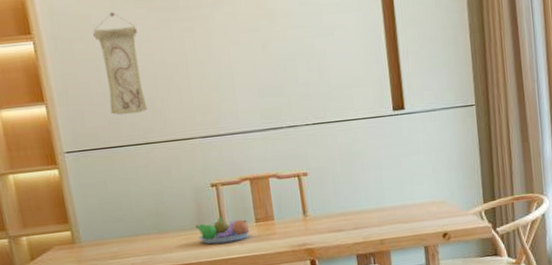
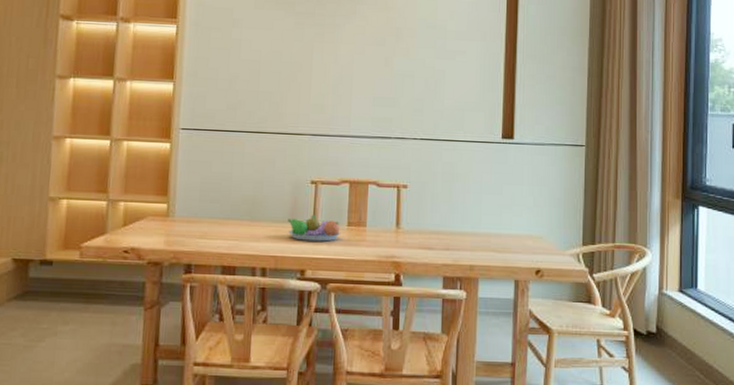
wall scroll: present [93,11,148,116] -> none [231,9,272,103]

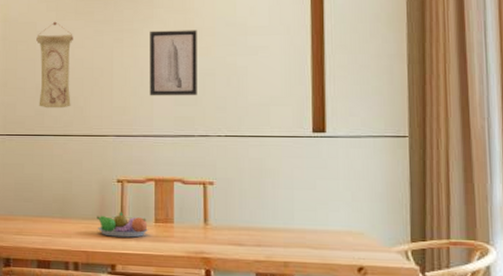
wall scroll: none [231,9,272,103] -> present [36,21,73,108]
wall art: none [348,27,399,98] -> present [150,30,197,96]

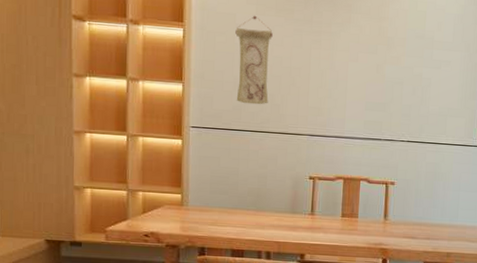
fruit bowl: present [97,212,149,238] -> none [289,206,336,230]
wall art: present [150,30,197,96] -> none [343,35,390,103]

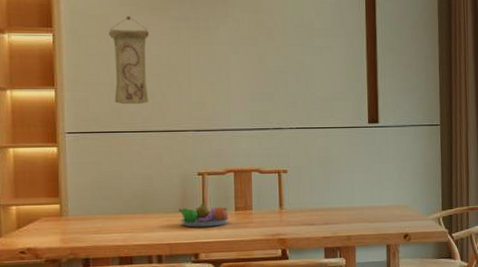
fruit bowl: none [289,206,336,230] -> present [179,203,230,228]

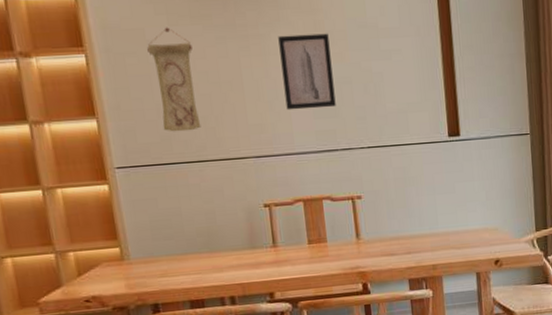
fruit bowl: present [179,203,230,228] -> none [247,237,304,265]
wall art: none [225,29,271,92] -> present [278,33,336,110]

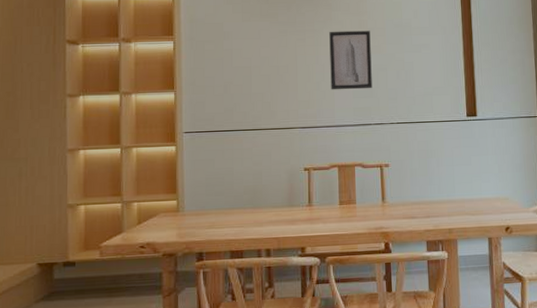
wall scroll: present [147,27,201,132] -> none [223,22,259,105]

